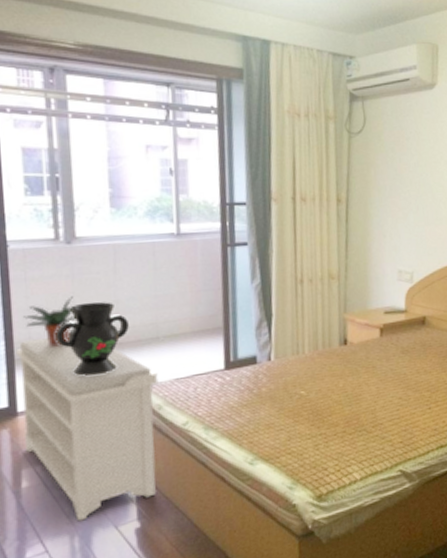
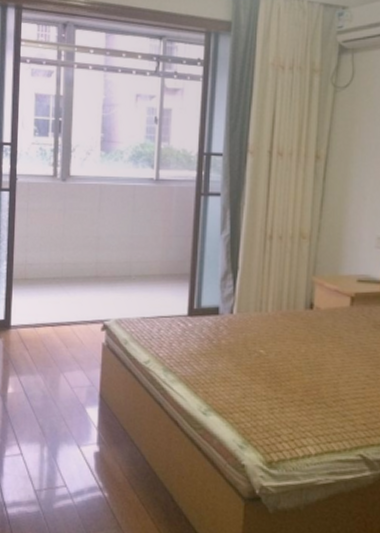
bench: present [16,338,159,521] -> none [14,262,127,434]
potted plant: present [24,296,76,347] -> none [23,228,64,272]
decorative vase: present [55,302,129,376] -> none [46,235,106,302]

